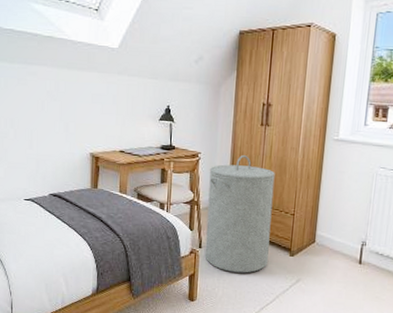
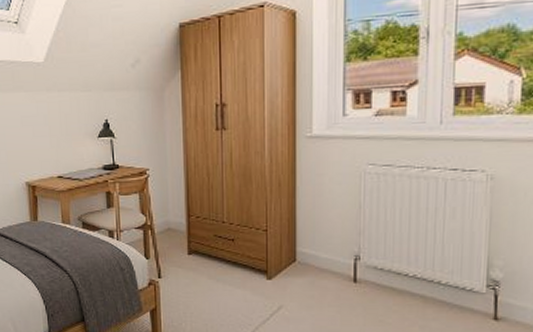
laundry hamper: present [205,155,275,273] -> none [160,167,241,303]

